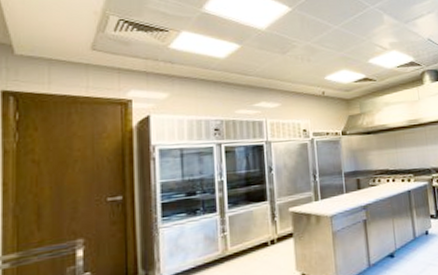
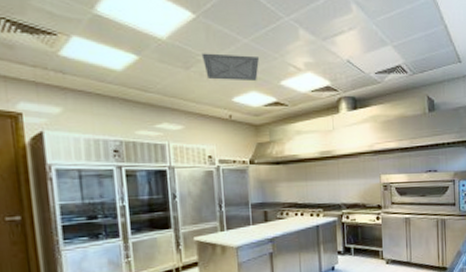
ceiling vent: none [297,39,349,62] -> present [201,53,259,82]

